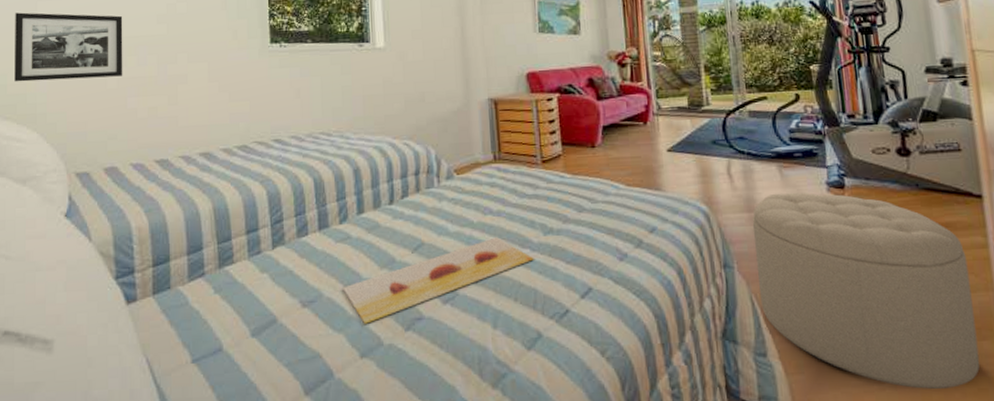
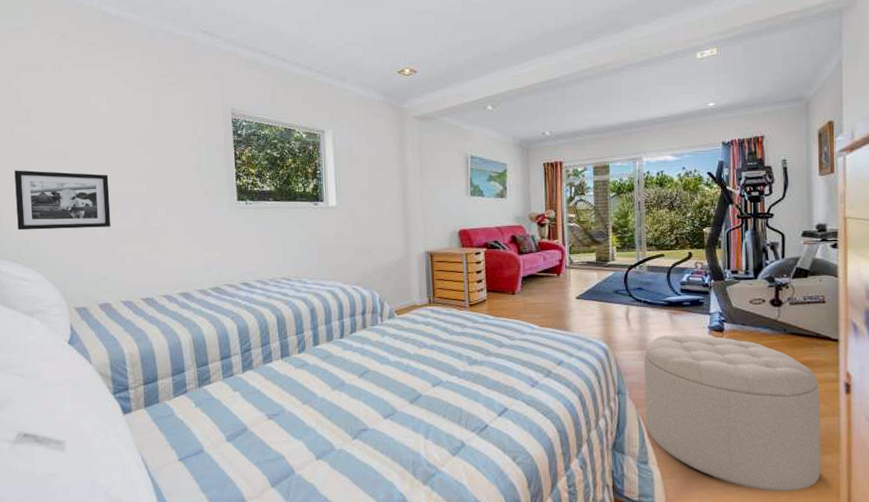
painting: present [342,237,534,324] -> none [301,366,460,433]

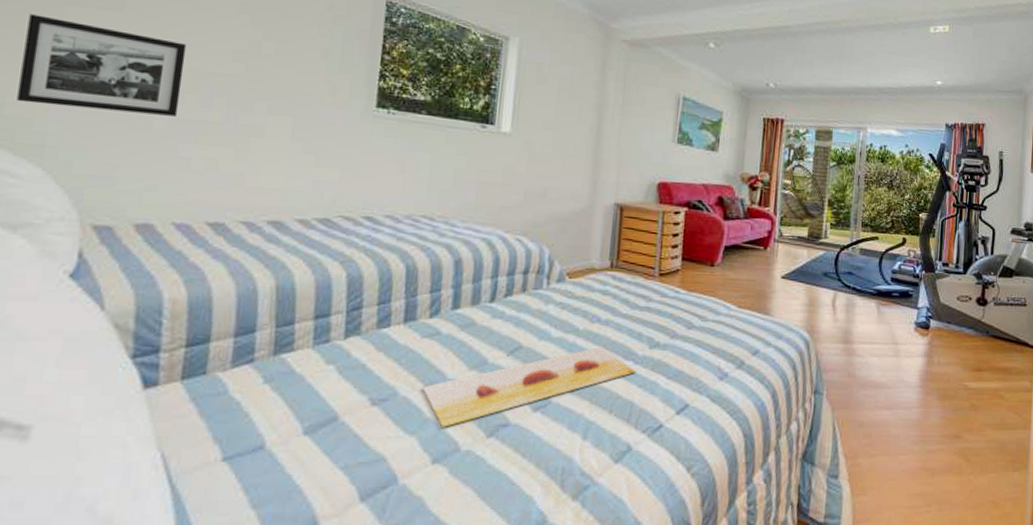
painting: none [301,366,460,433] -> present [422,347,636,427]
ottoman: present [644,334,821,492] -> none [841,328,1015,513]

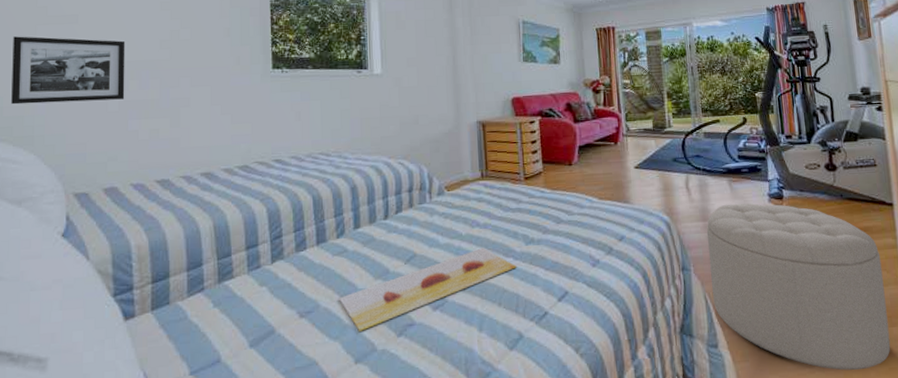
ottoman: none [841,328,1015,513] -> present [706,203,891,371]

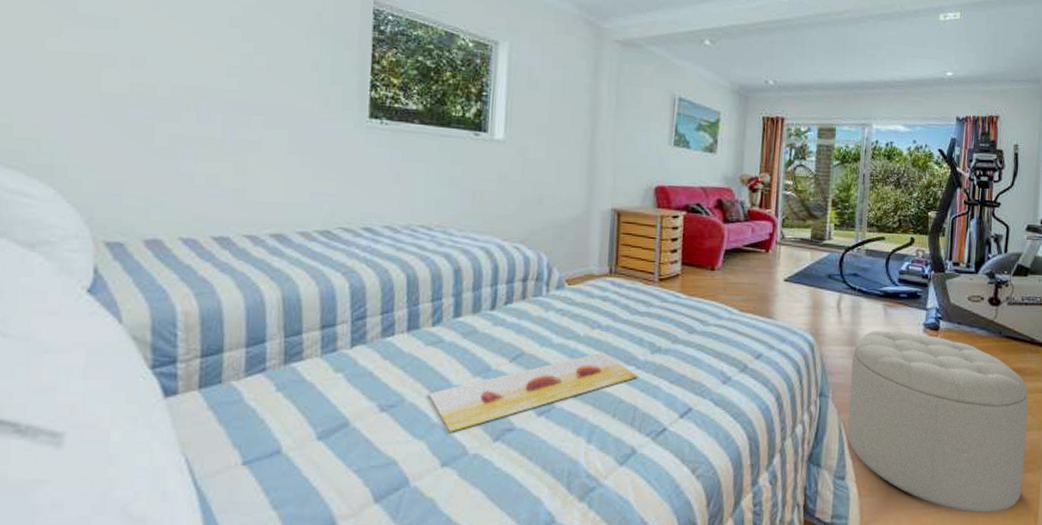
picture frame: present [11,36,125,105] -> none [24,35,181,133]

